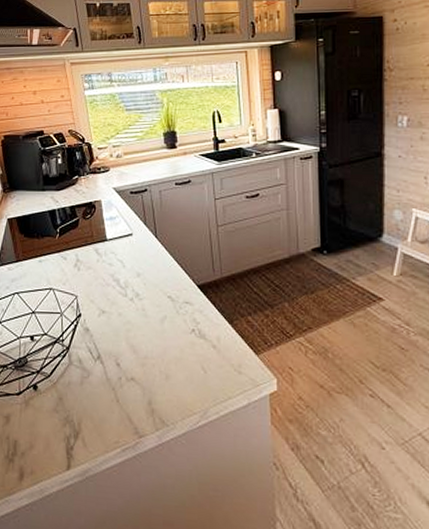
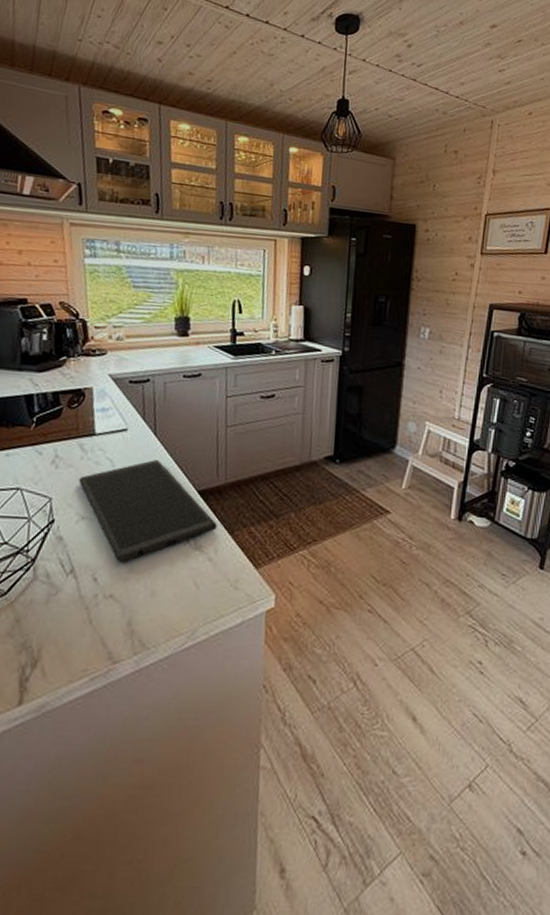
cutting board: none [97,259,217,350] -> present [78,460,217,563]

